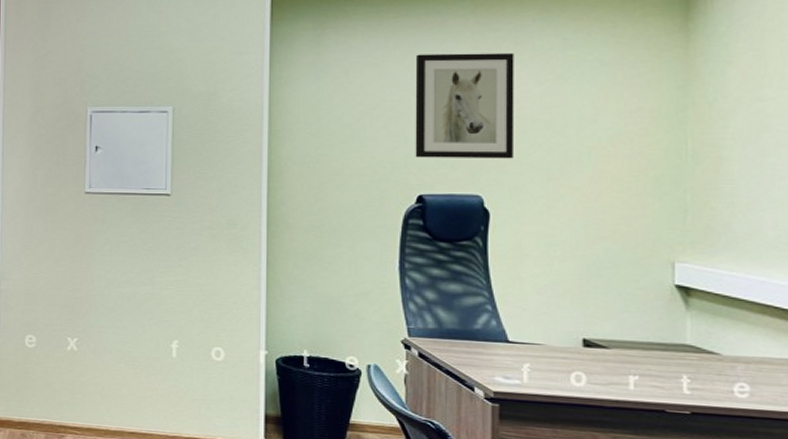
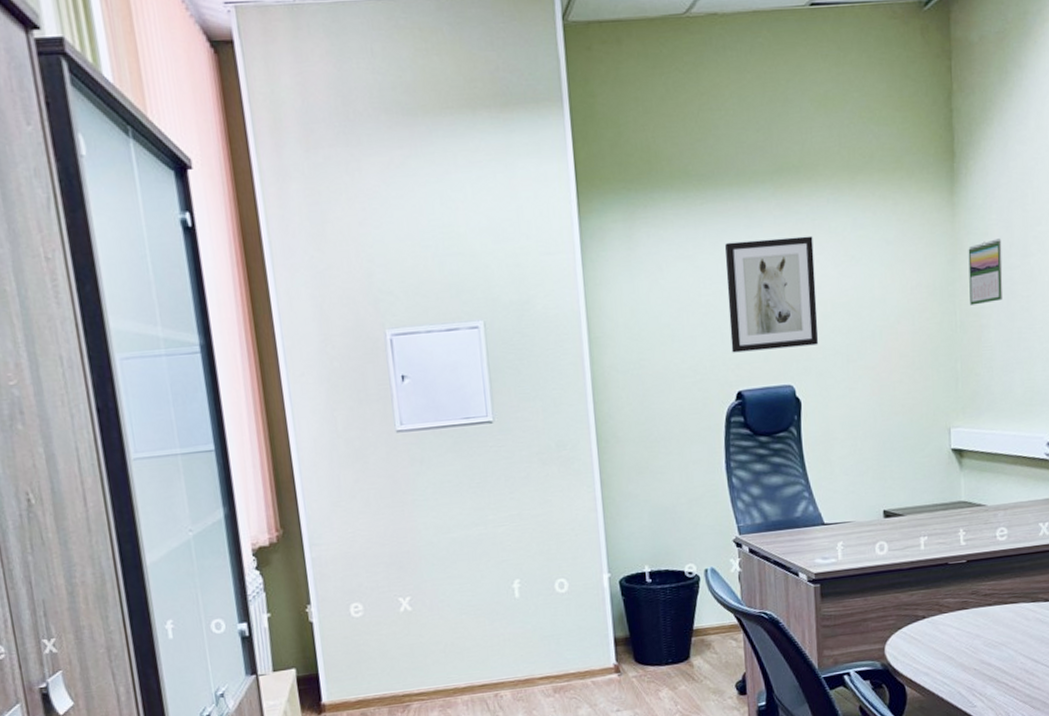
calendar: none [705,68,751,135] -> present [968,238,1003,305]

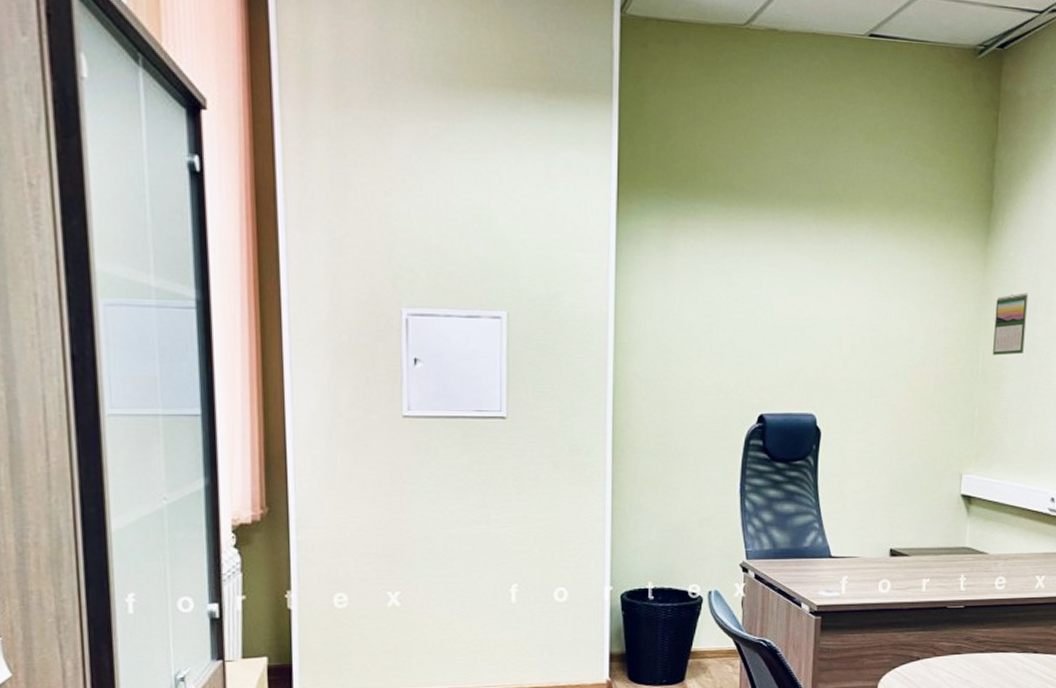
wall art: present [725,236,819,353] -> none [757,263,849,377]

